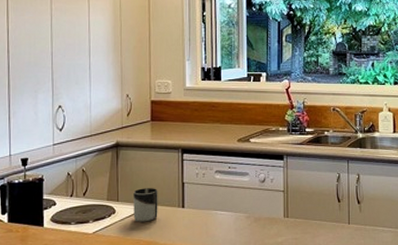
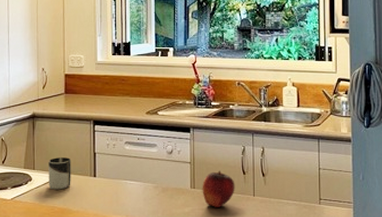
fruit: none [296,198,330,238] -> present [202,170,235,208]

